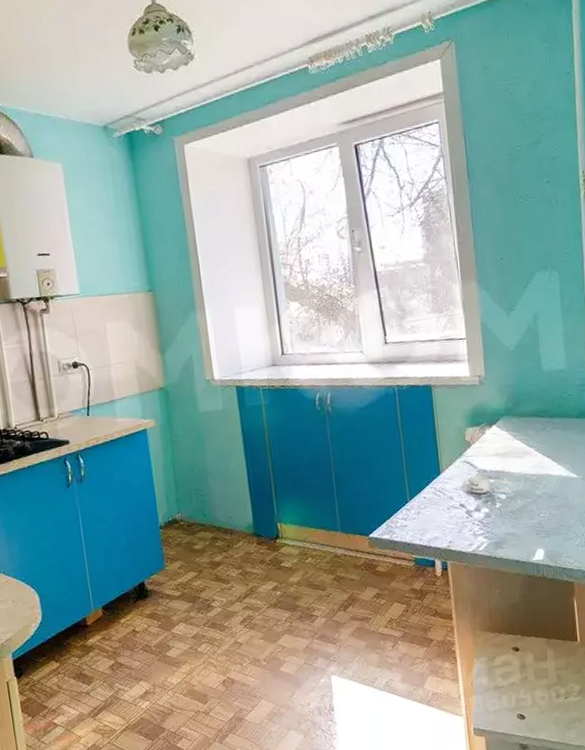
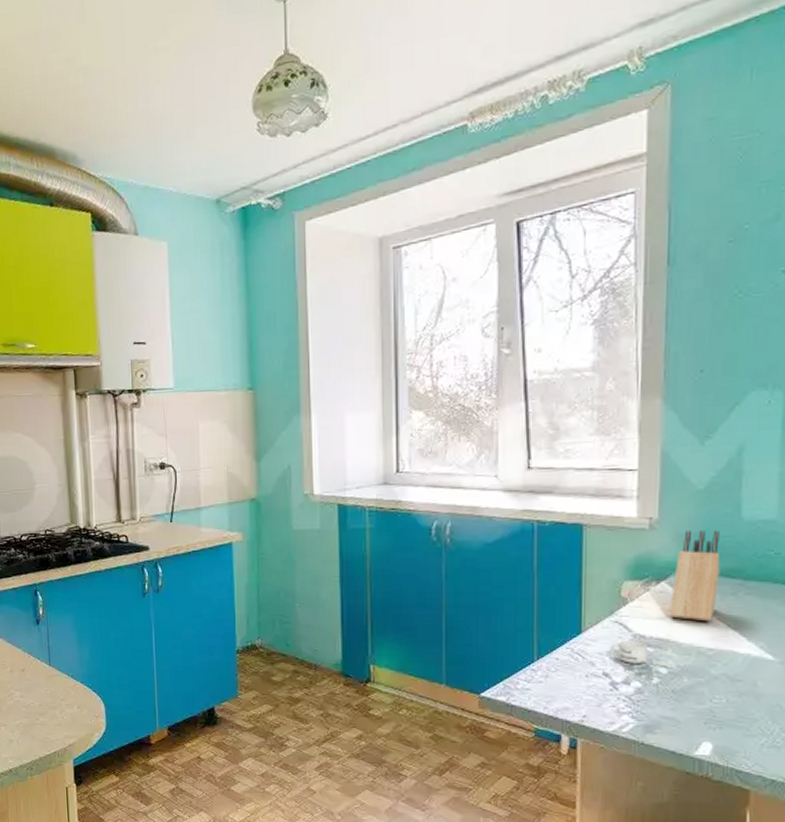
knife block: none [501,381,534,454] -> present [669,530,720,622]

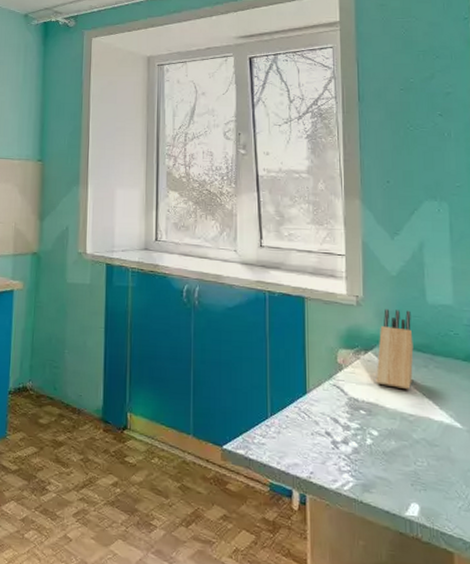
mug: present [610,640,678,667] -> none [330,402,386,430]

